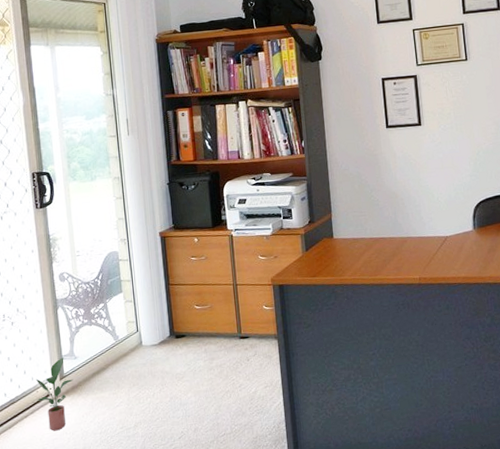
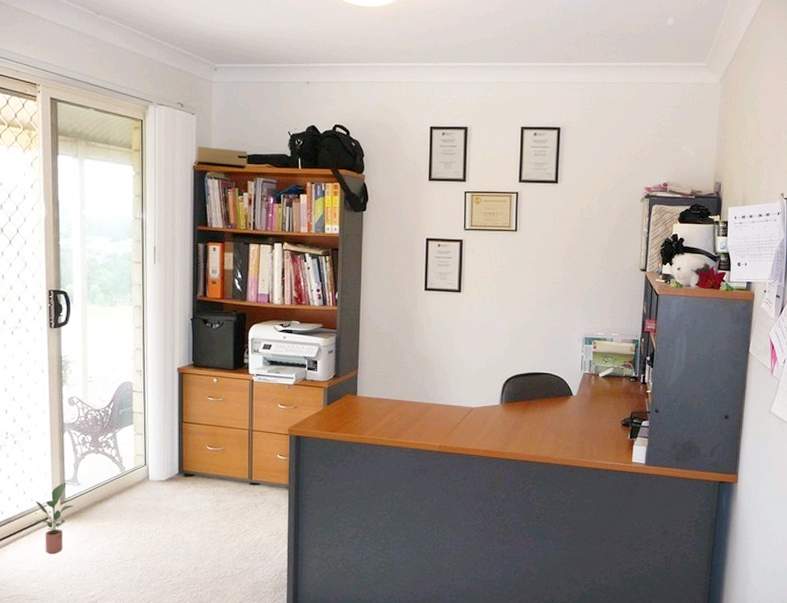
box: none [157,18,206,39] -> present [196,146,248,170]

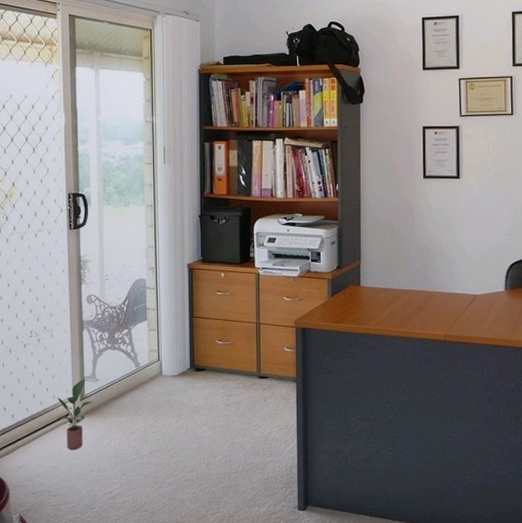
box: present [196,146,248,170] -> none [201,50,249,70]

